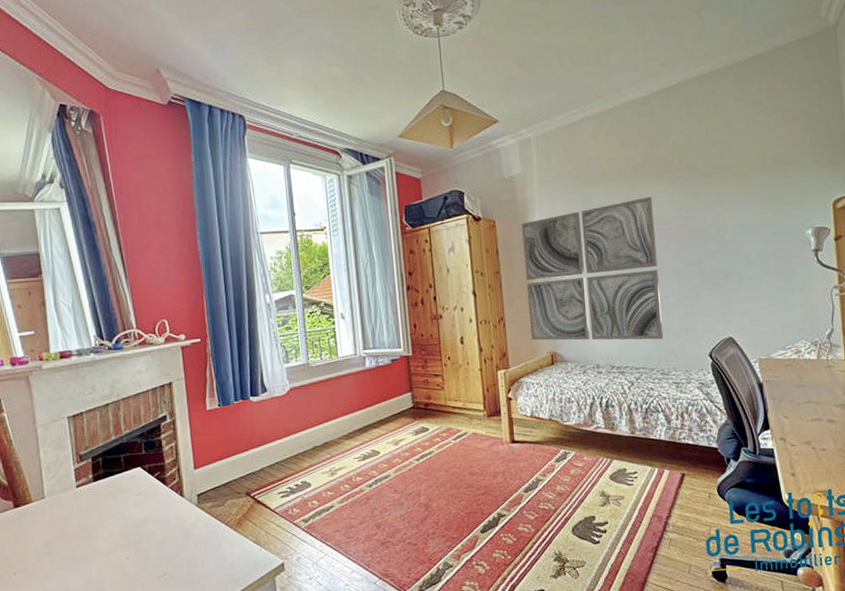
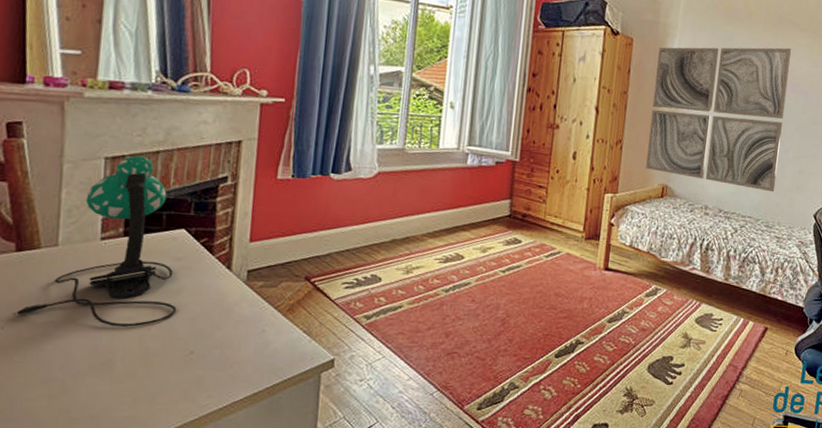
desk lamp: none [20,410,146,563] -> present [11,155,177,327]

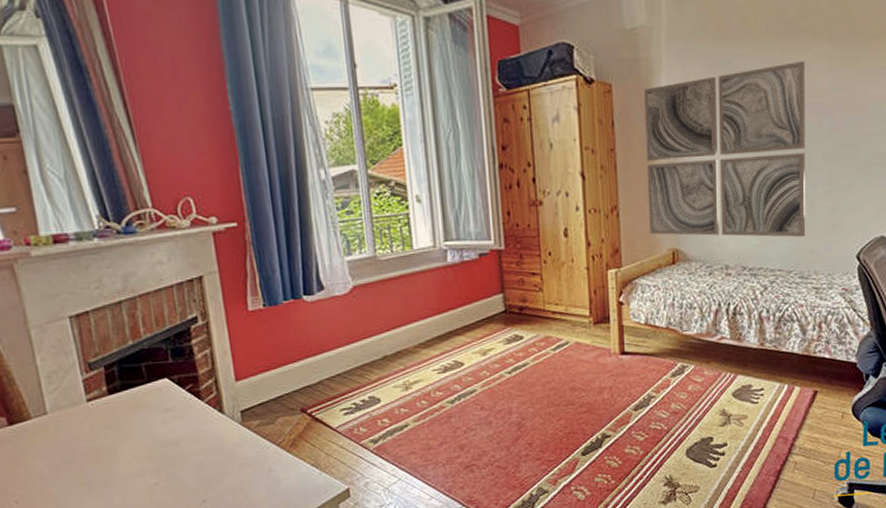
desk lamp: present [11,155,177,327] -> none [21,309,180,489]

